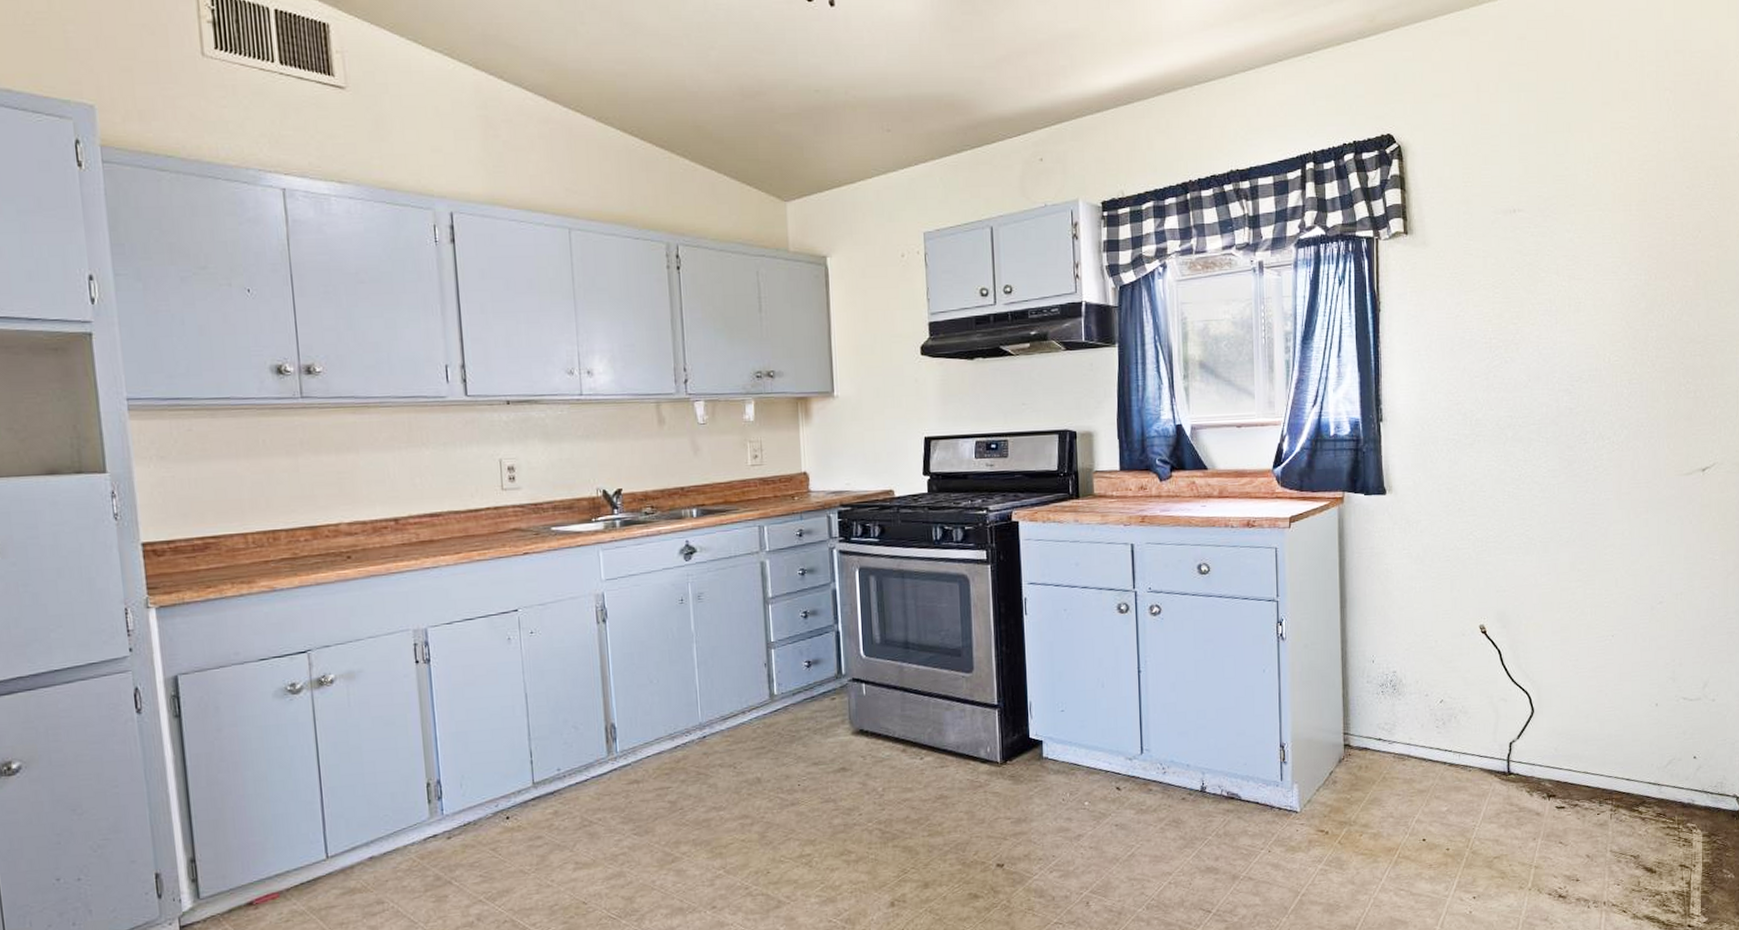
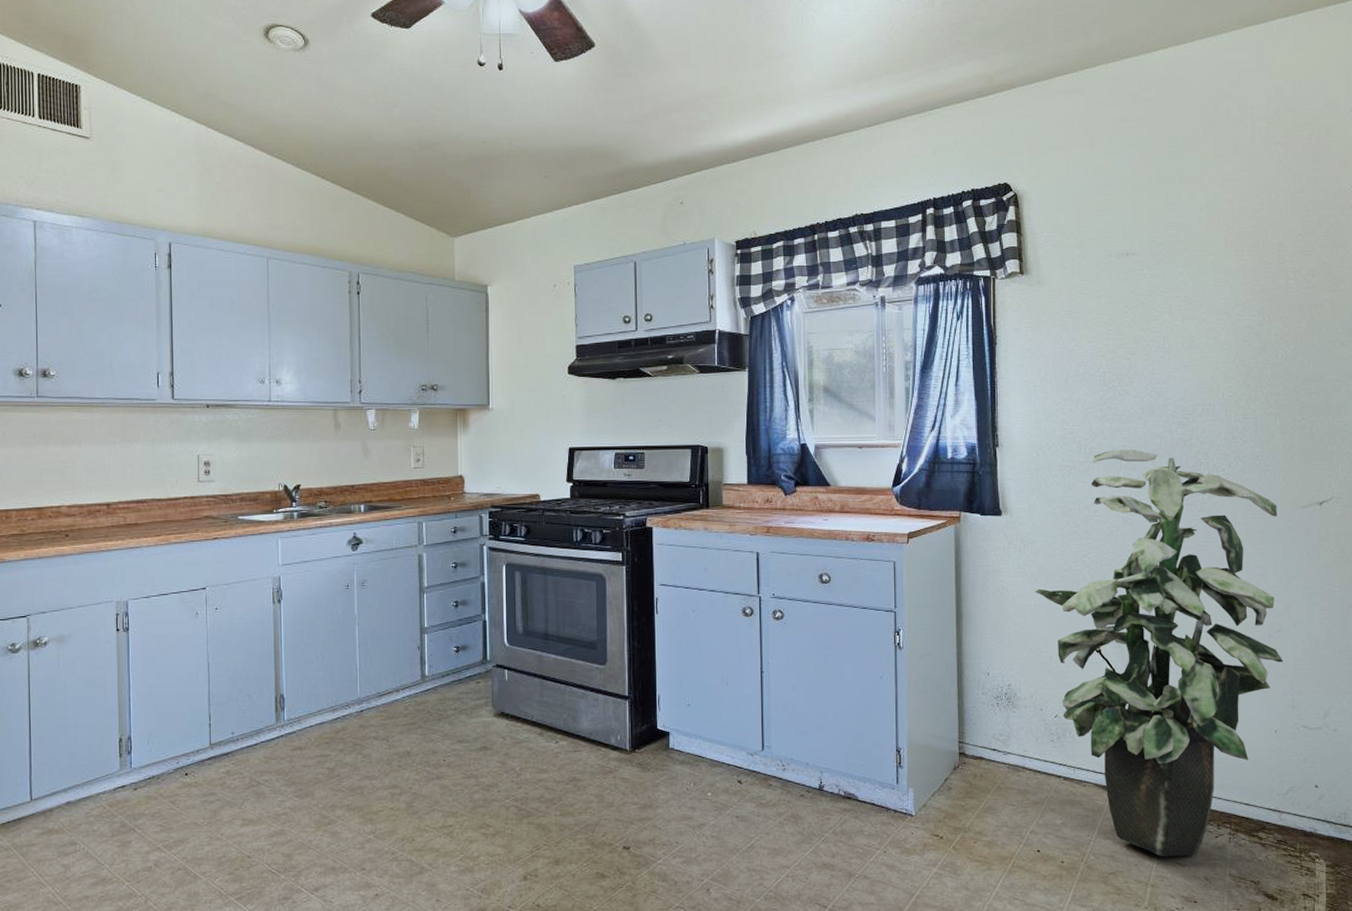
indoor plant: none [1420,420,1665,838] -> present [1035,450,1284,857]

